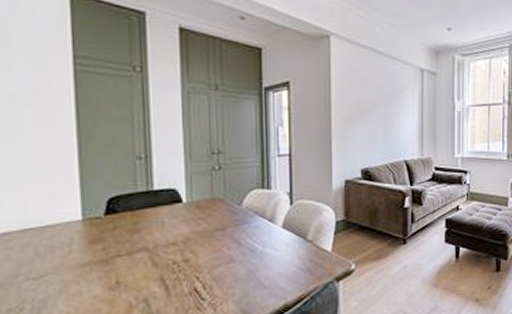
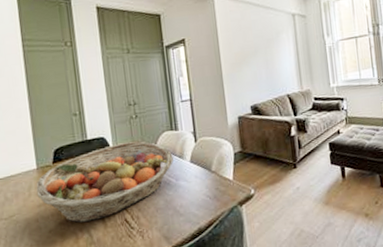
fruit basket: none [79,198,262,290] -> present [36,141,174,223]

